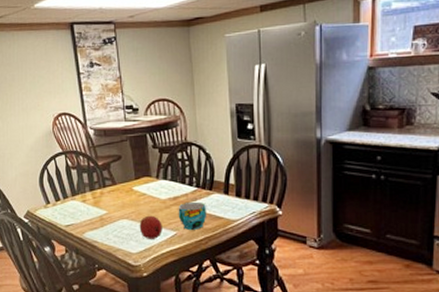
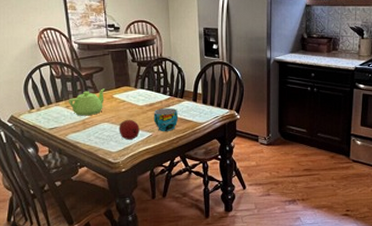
teapot: none [84,180,124,212] -> present [68,88,106,116]

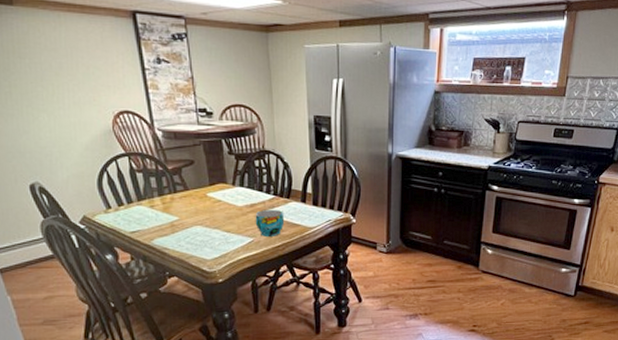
teapot: present [68,88,106,116] -> none [152,185,197,218]
fruit: present [119,119,140,140] -> none [214,222,239,246]

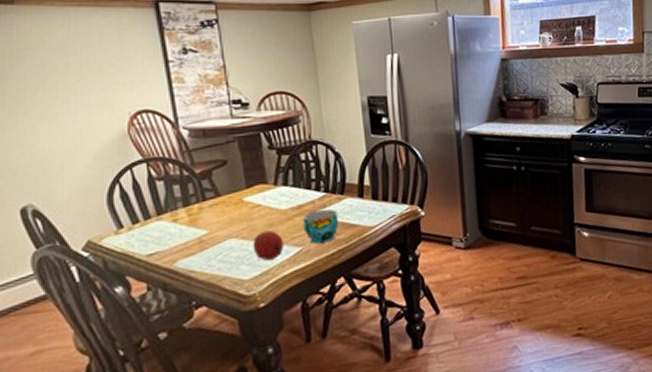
fruit: none [214,222,239,246] -> present [252,230,284,261]

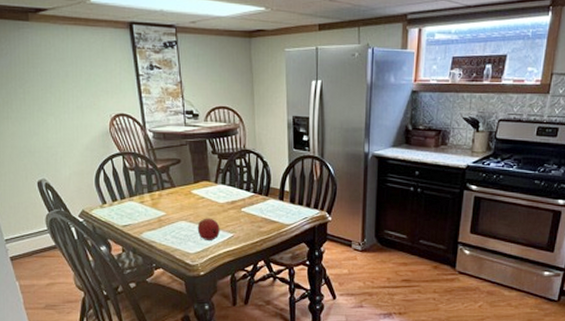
cup: present [303,208,339,244] -> none [235,206,263,232]

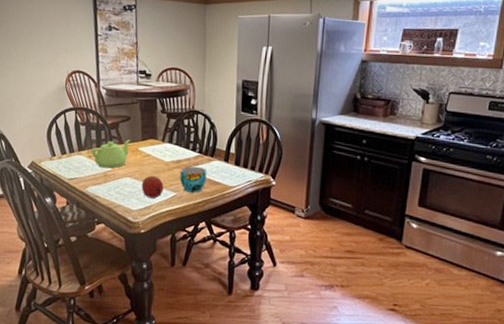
teapot: none [142,183,183,213] -> present [90,140,131,169]
cup: none [235,206,263,232] -> present [179,166,207,193]

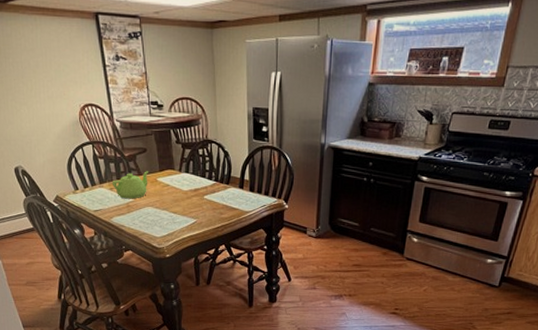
fruit: present [141,175,164,199] -> none [163,204,184,225]
cup: present [179,166,207,193] -> none [198,194,224,219]

